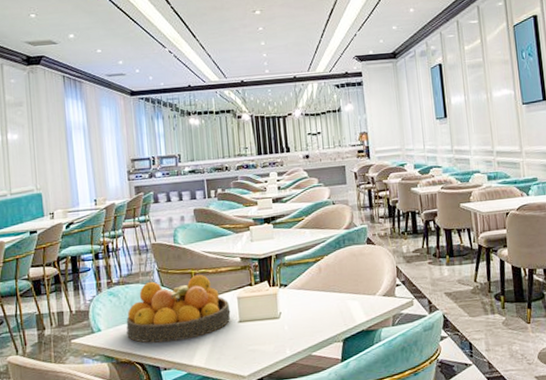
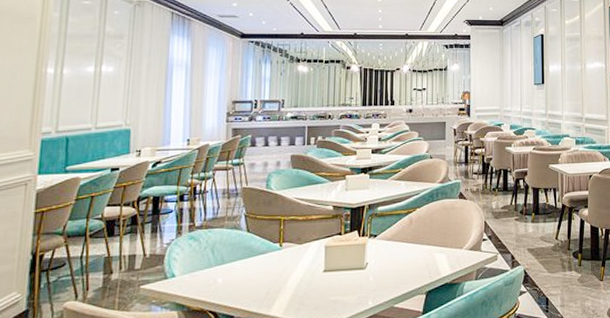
fruit bowl: present [126,275,231,343] -> none [203,222,317,291]

